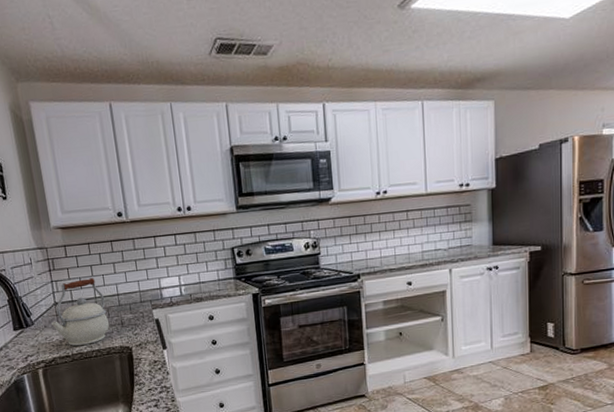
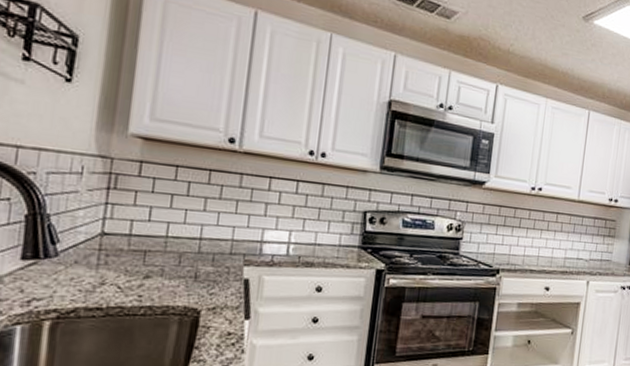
kettle: present [51,278,110,346] -> none [87,209,180,297]

